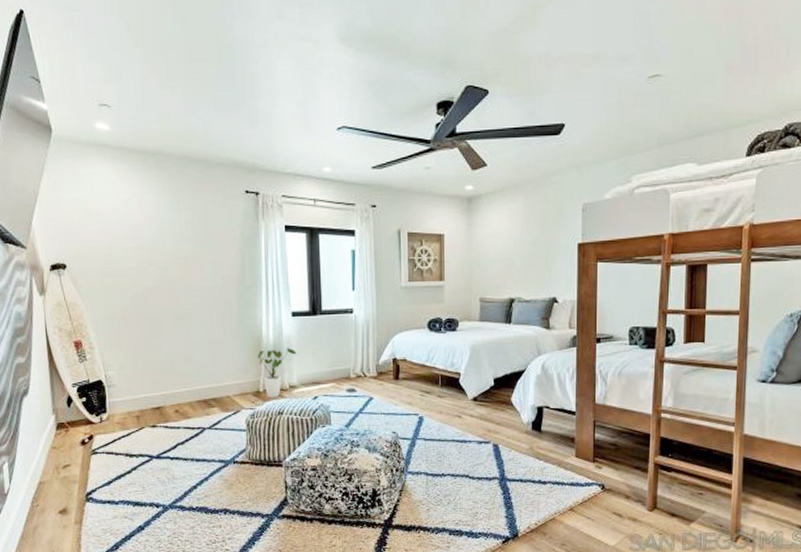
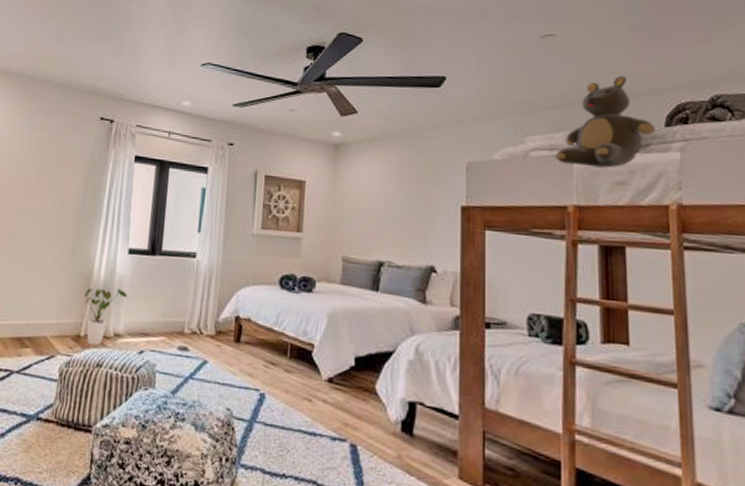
teddy bear: none [656,111,739,199] -> present [555,76,656,168]

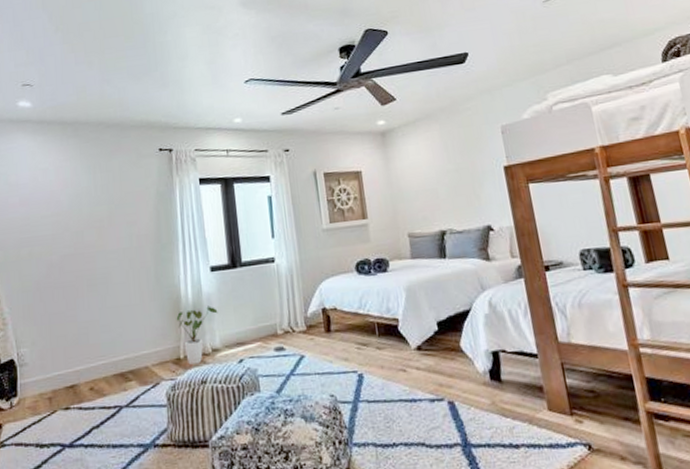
teddy bear: present [555,76,656,168] -> none [575,24,655,111]

